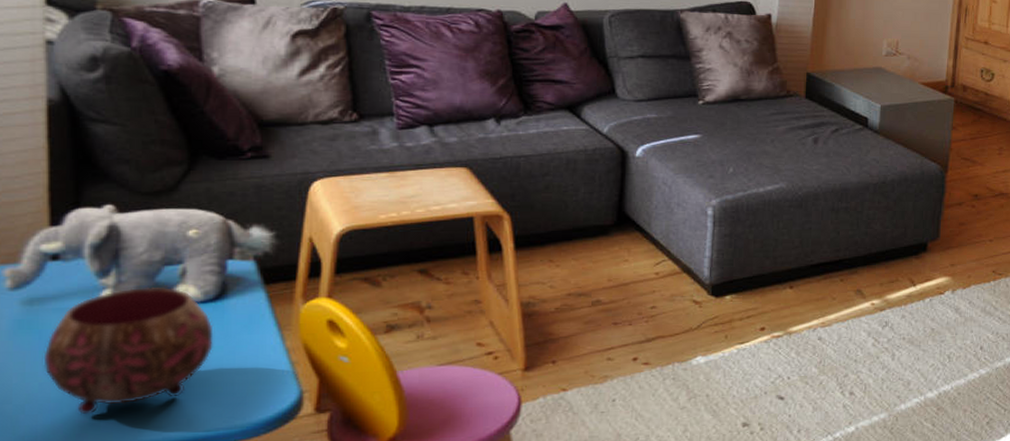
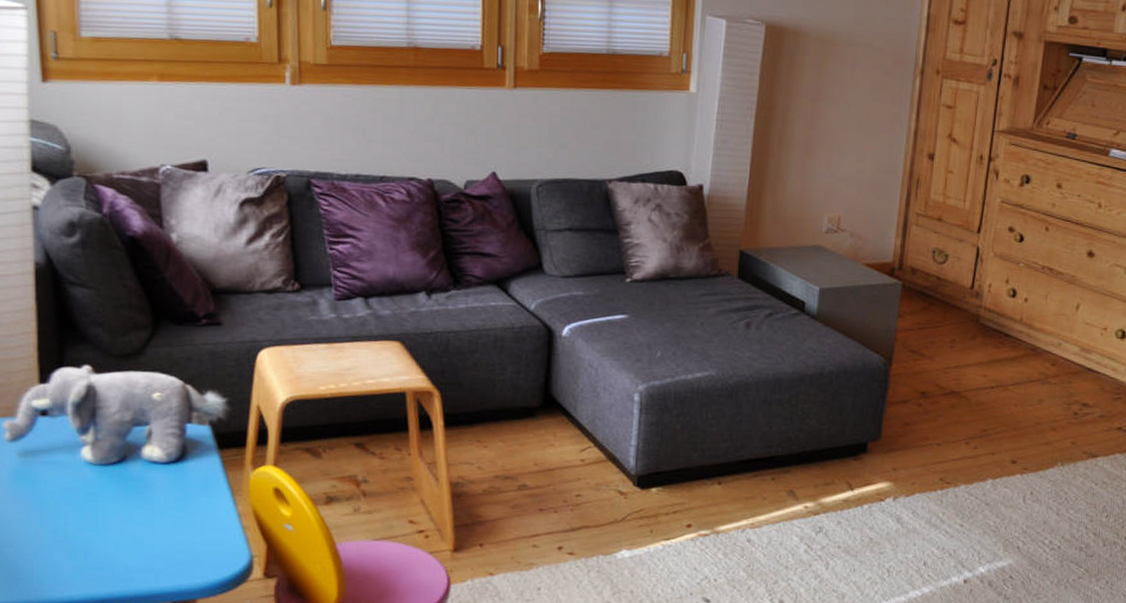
bowl: present [43,286,214,415] -> none [37,445,176,563]

